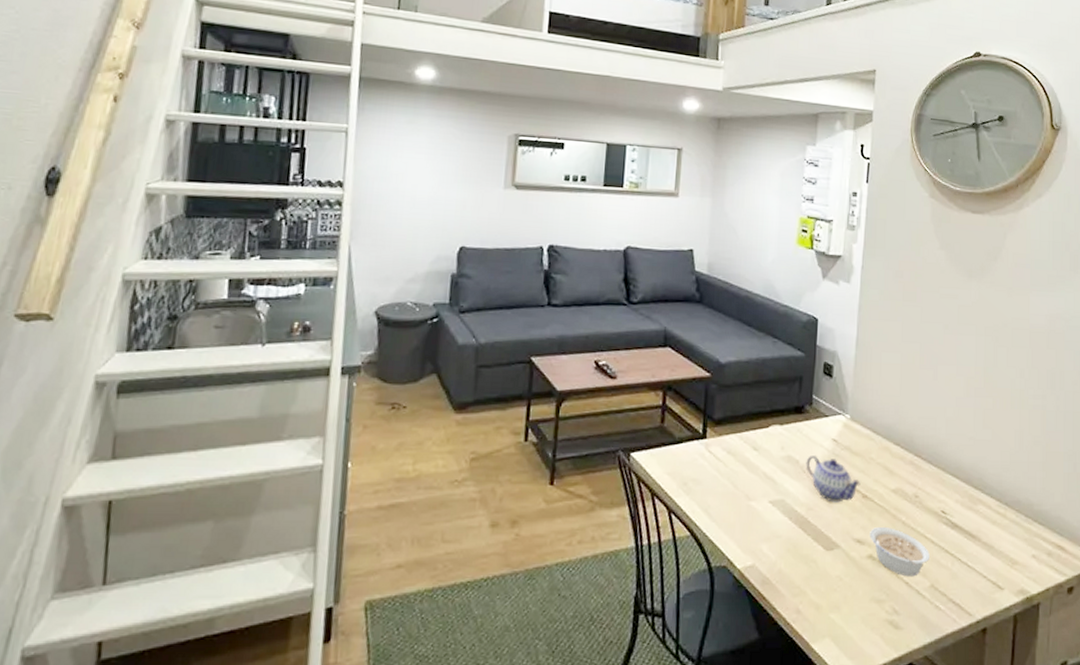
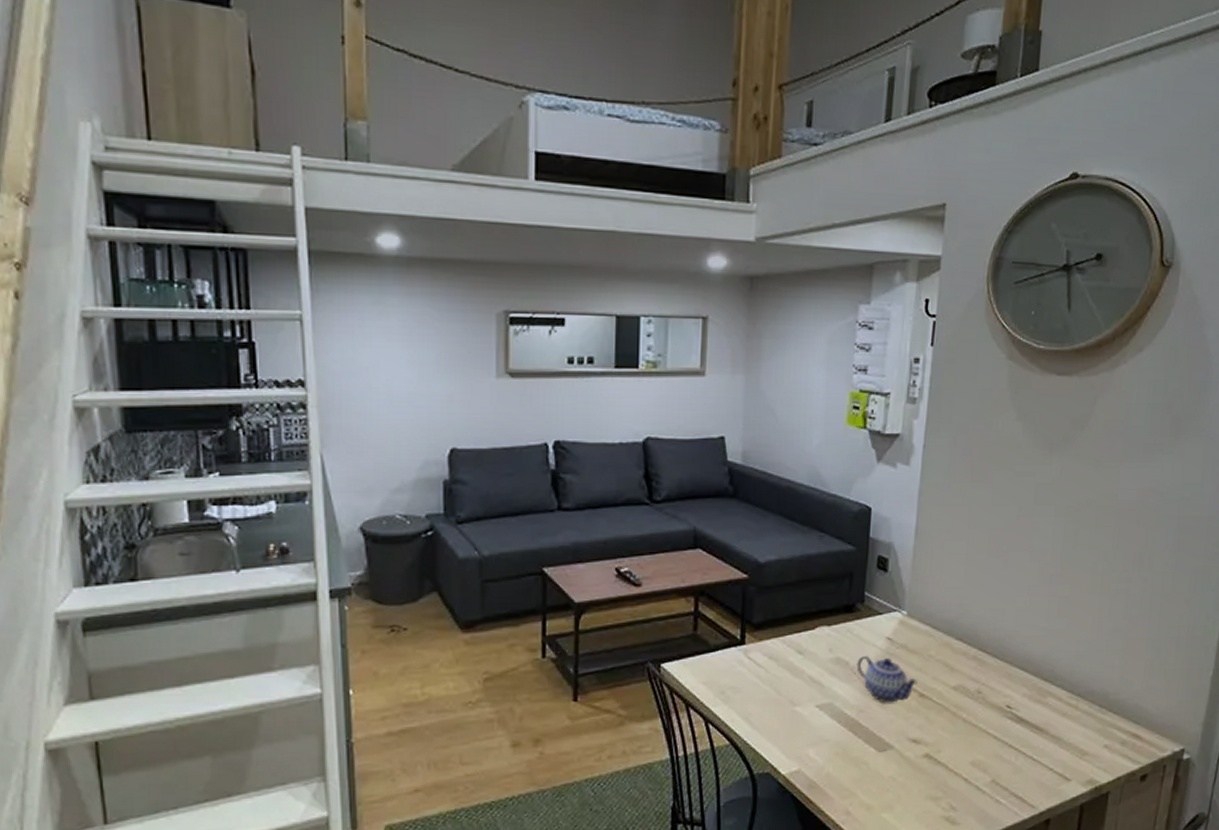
legume: present [870,526,930,577] -> none [926,725,992,774]

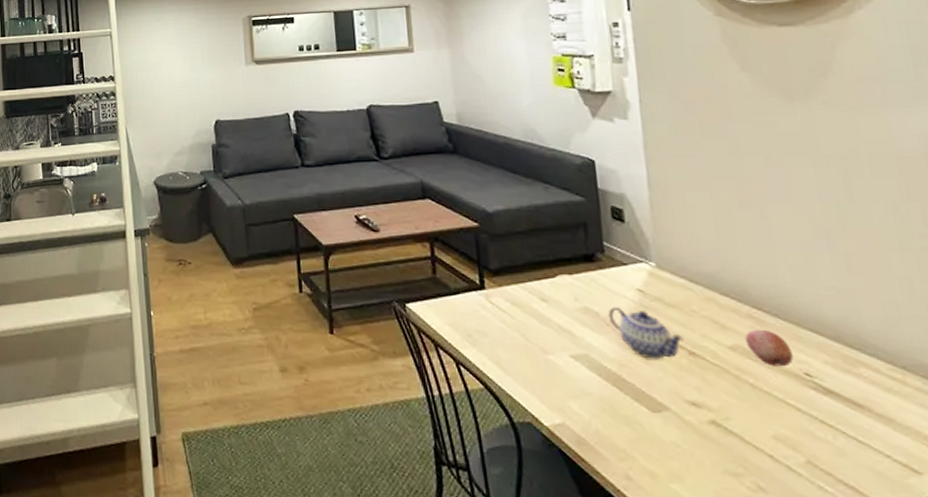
fruit: none [967,669,1001,702] -> present [745,329,794,367]

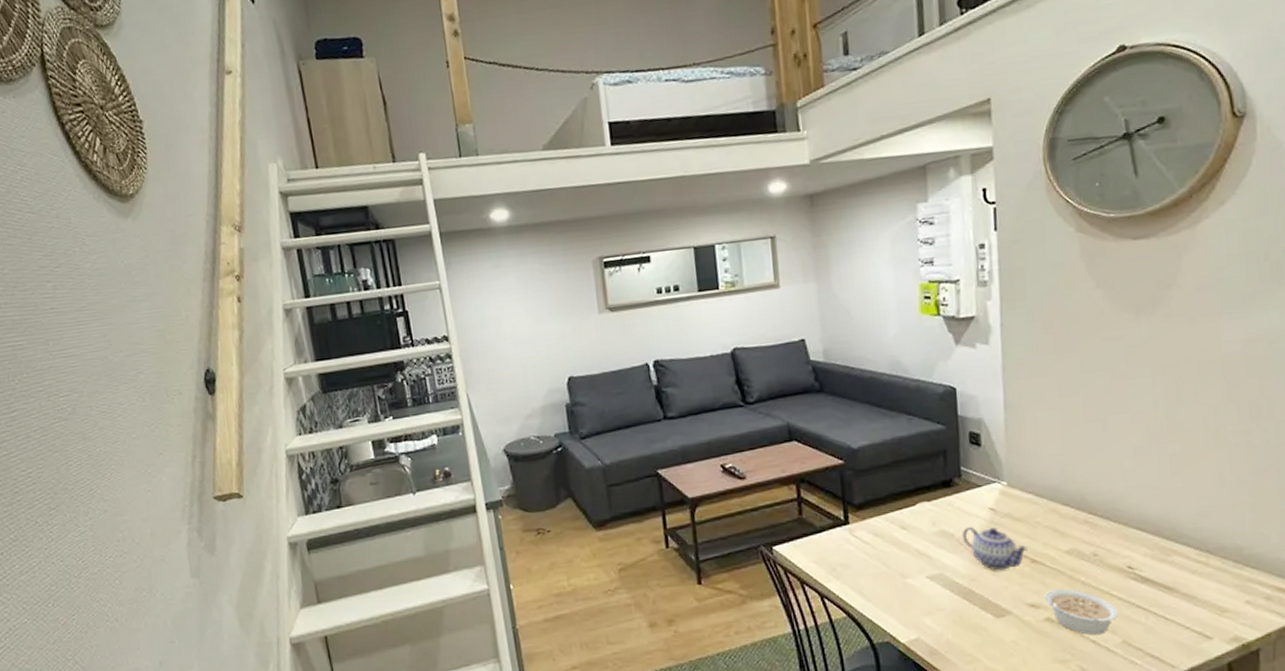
legume: none [707,388,799,450] -> present [1044,589,1118,636]
fruit: present [745,329,794,367] -> none [1080,532,1119,564]

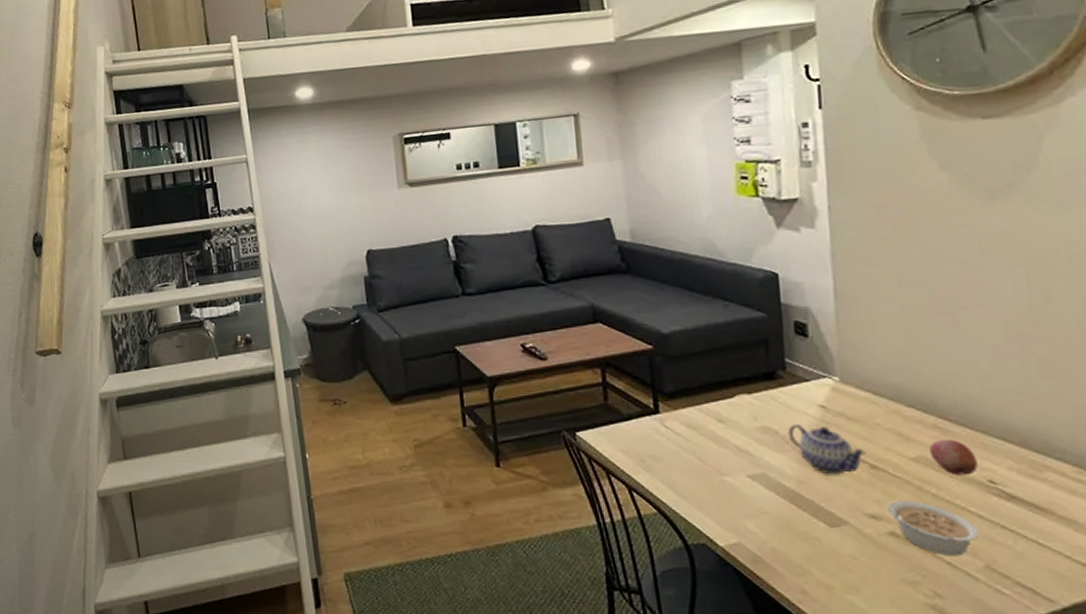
fruit: none [1080,532,1119,564] -> present [929,439,978,476]

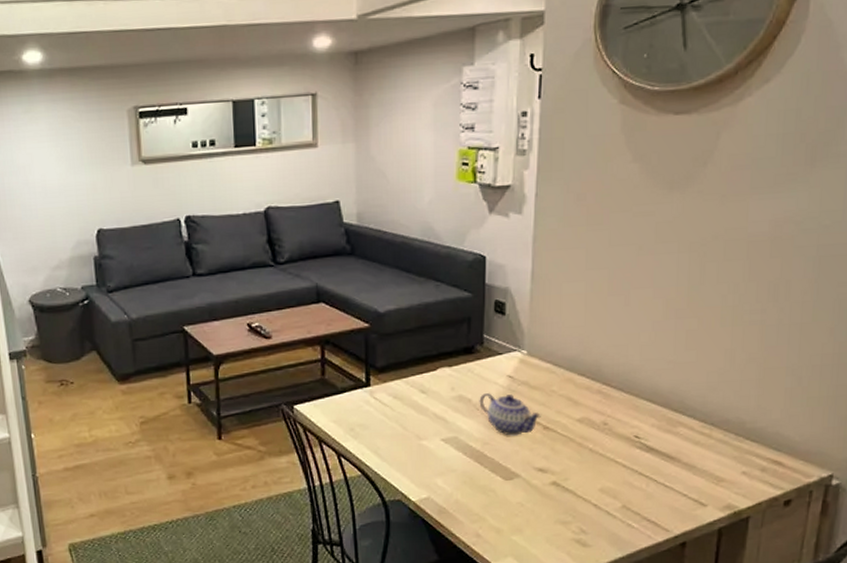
legume: present [887,500,979,556] -> none [553,455,621,500]
fruit: present [929,439,978,476] -> none [592,402,628,433]

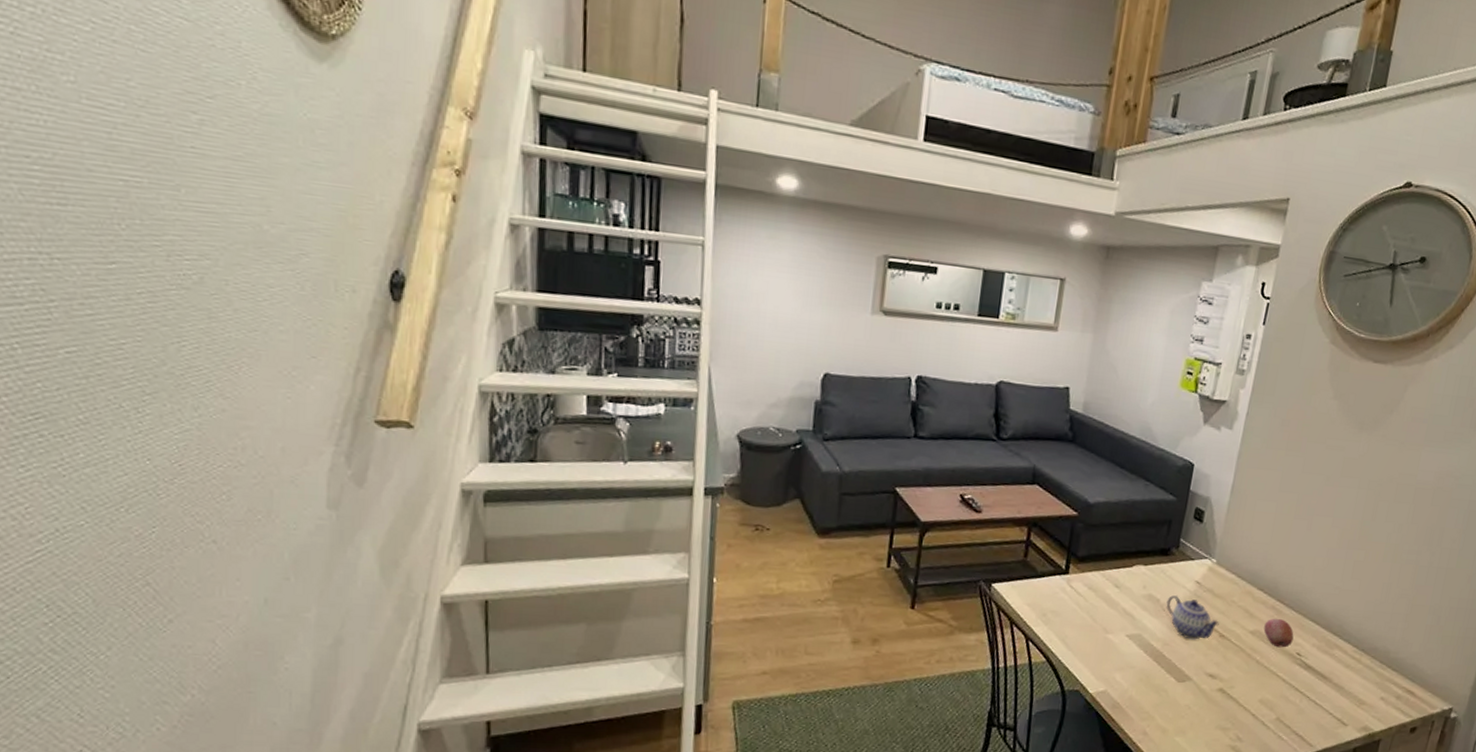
fruit: none [592,402,628,433] -> present [1263,618,1294,648]

